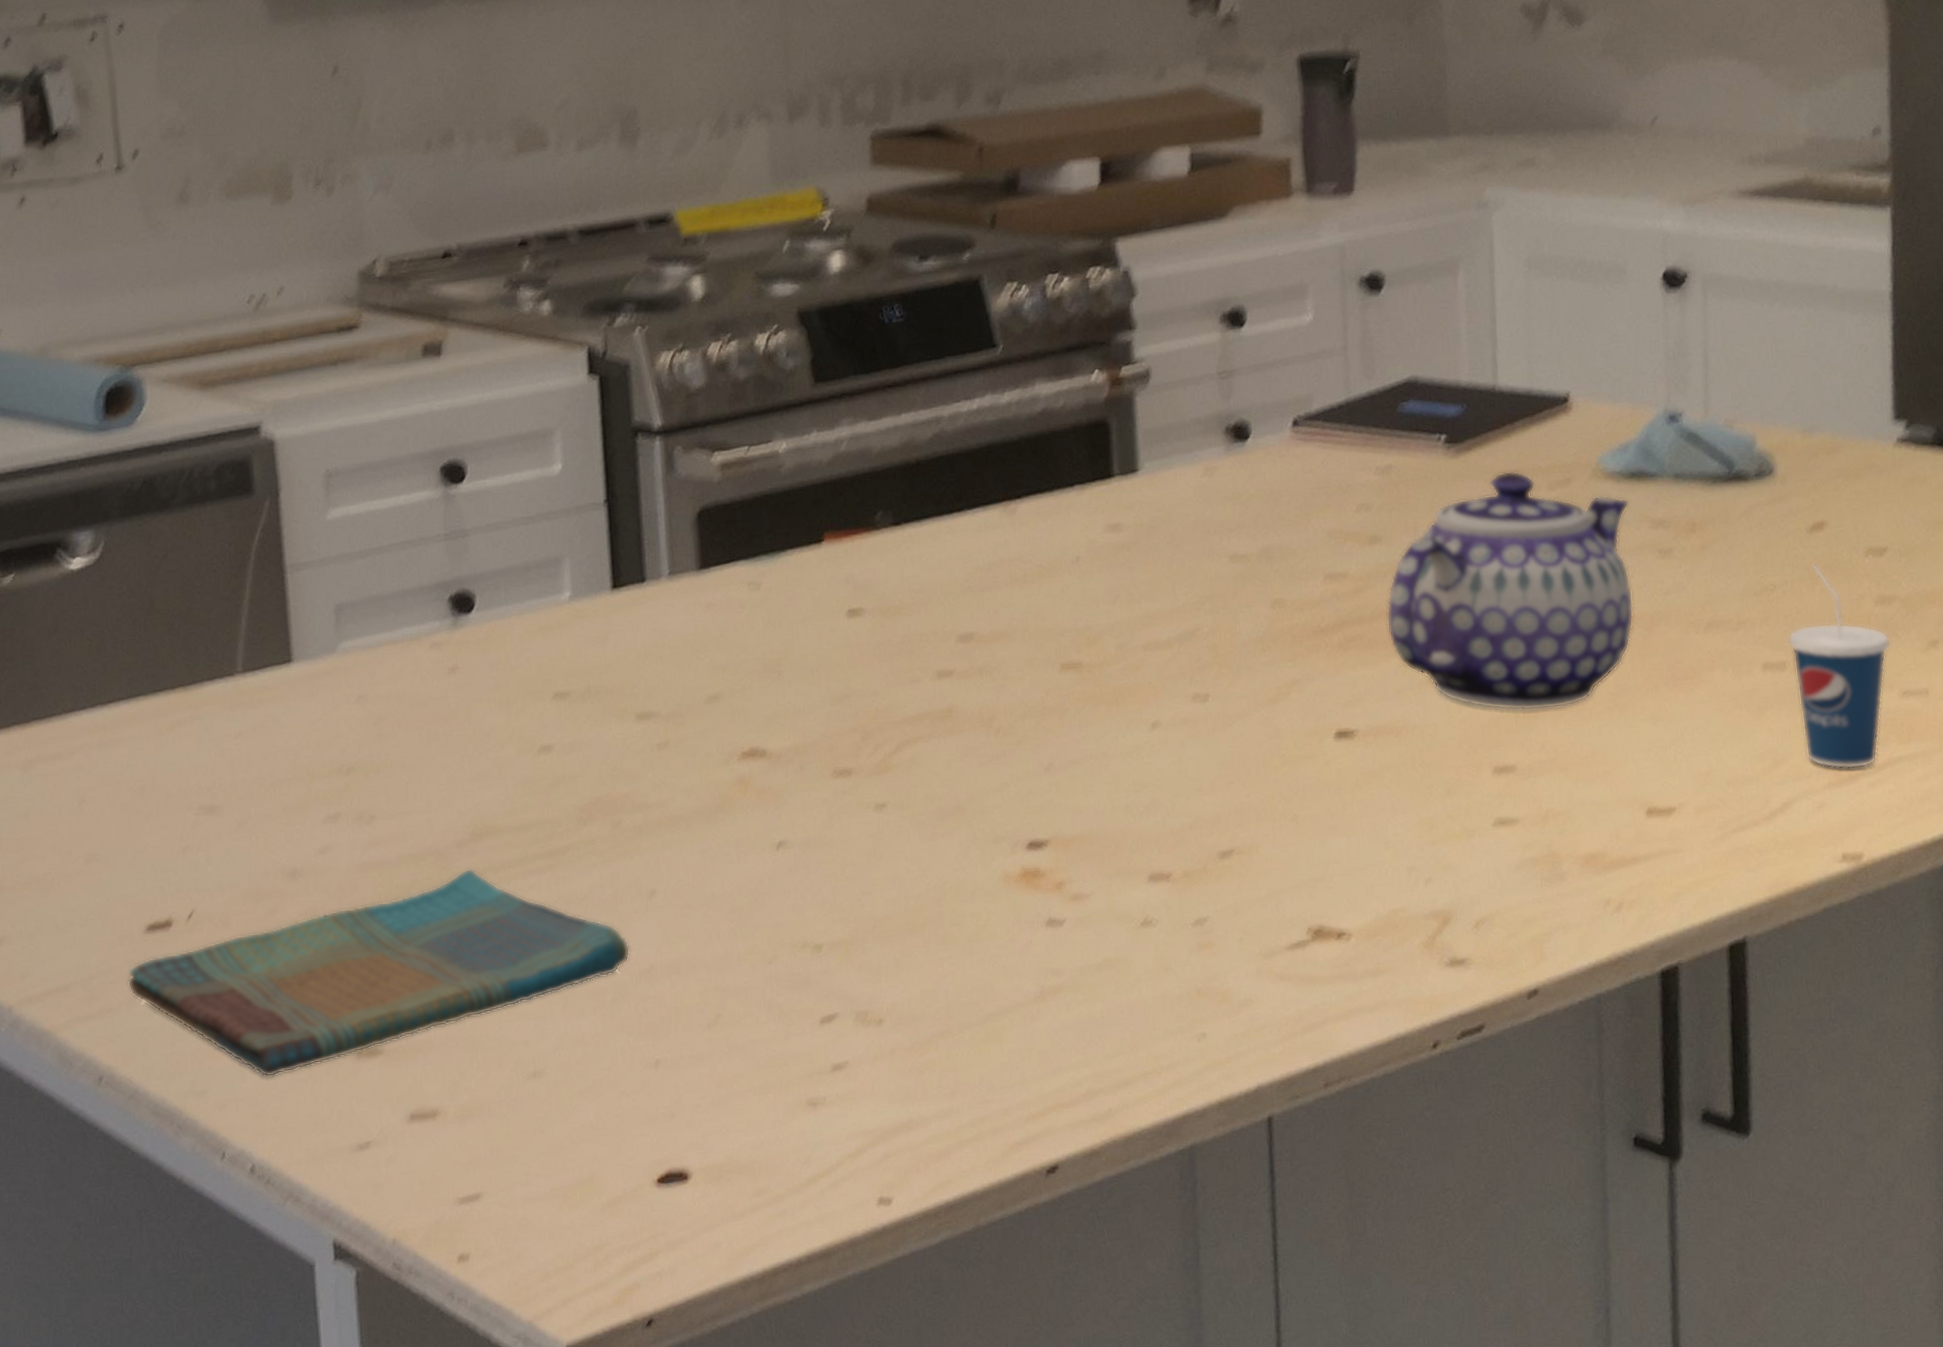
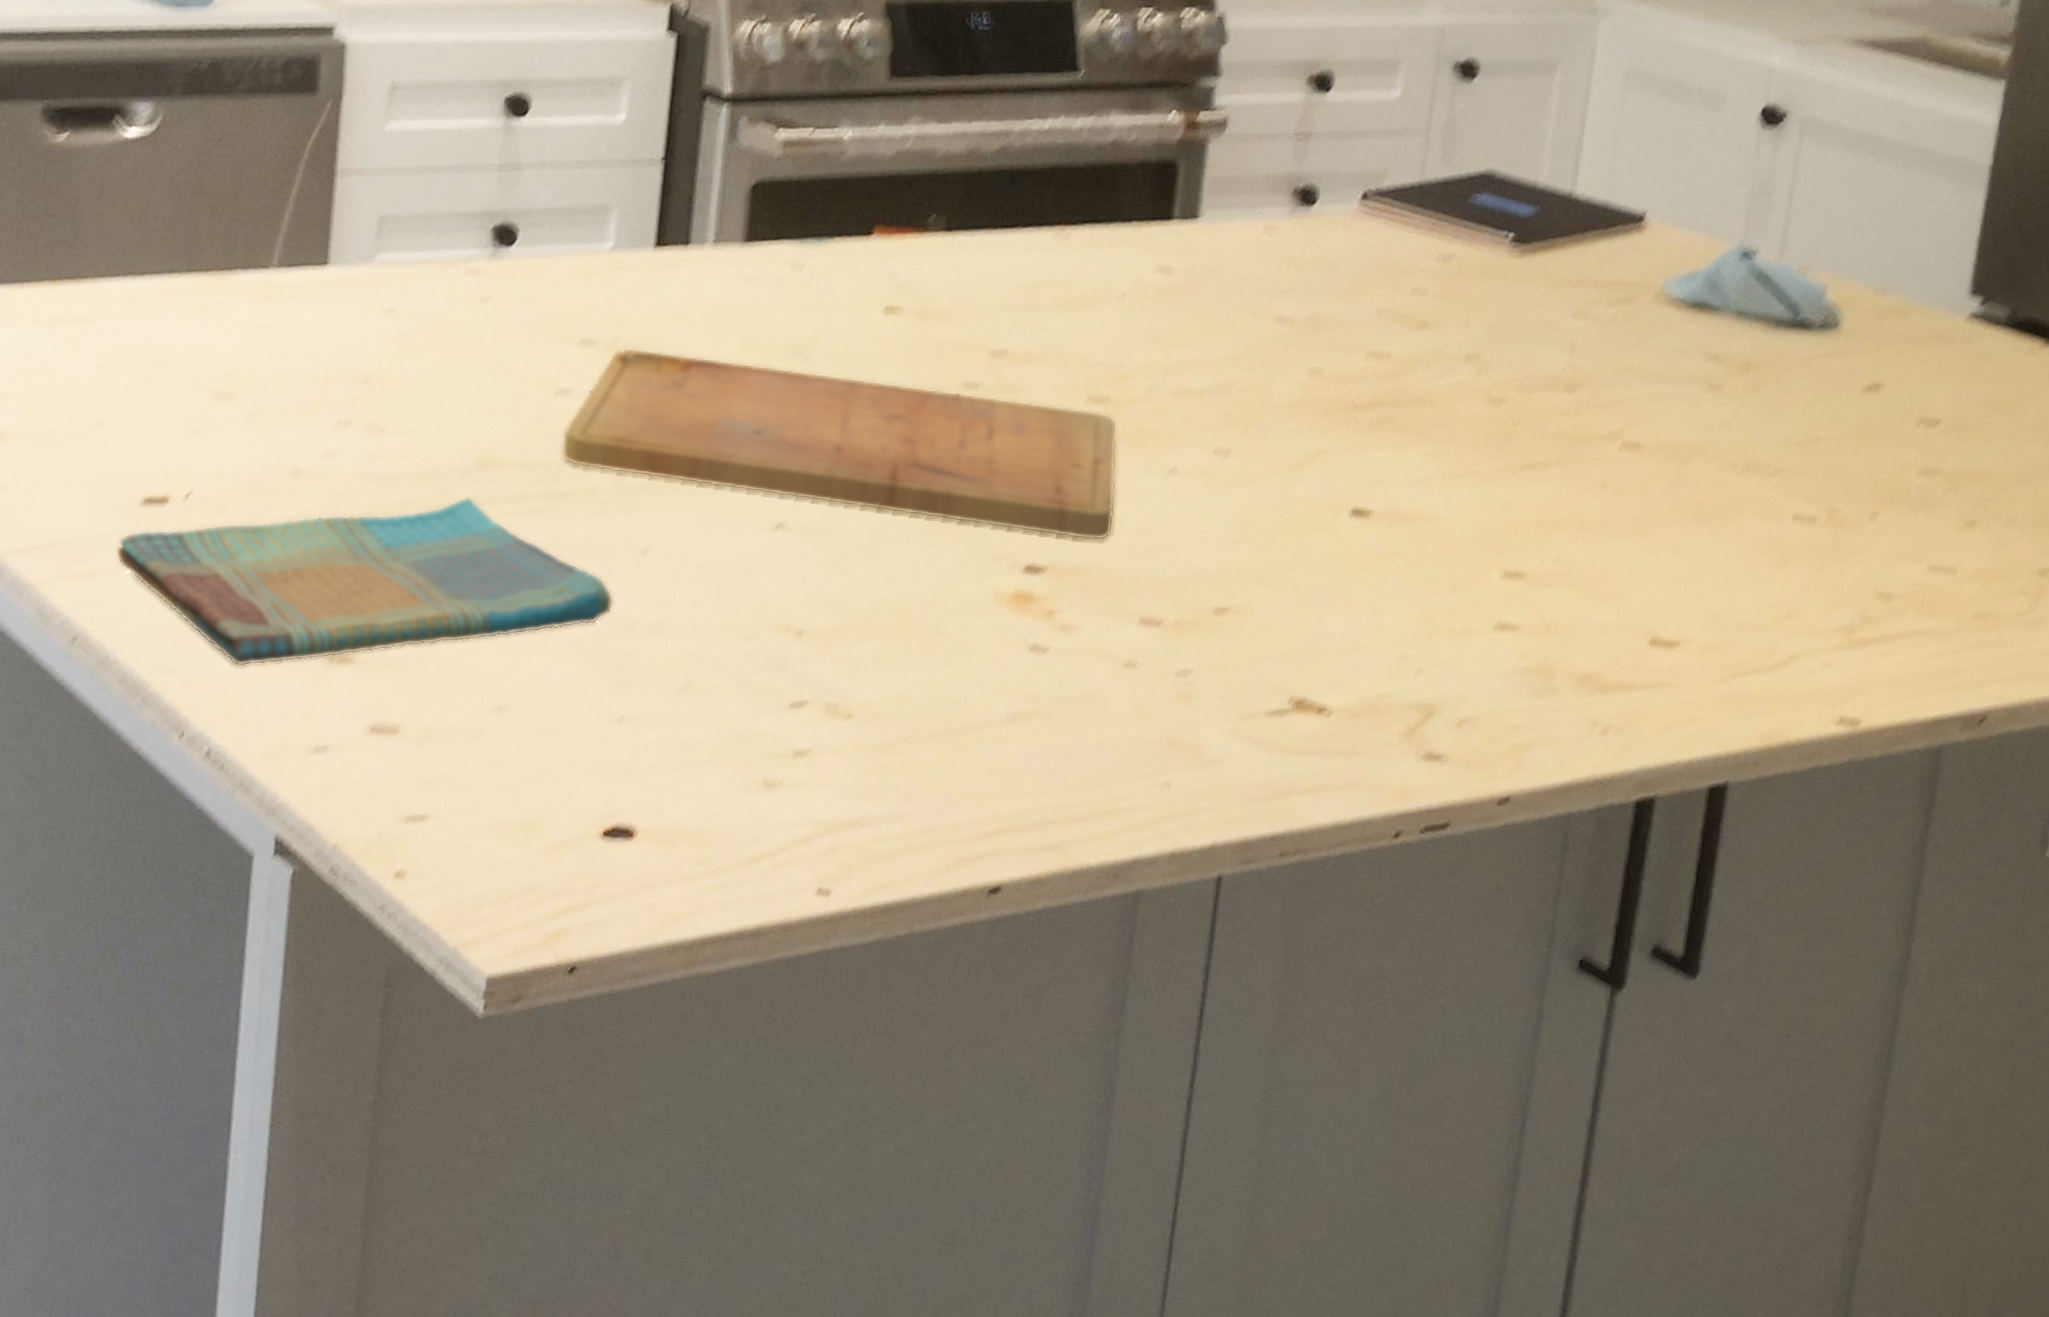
cutting board: none [551,678,1107,821] -> present [561,347,1118,541]
teapot: present [1386,470,1634,711] -> none [1421,279,1687,524]
cup: present [1787,563,1891,769] -> none [1821,423,1927,635]

